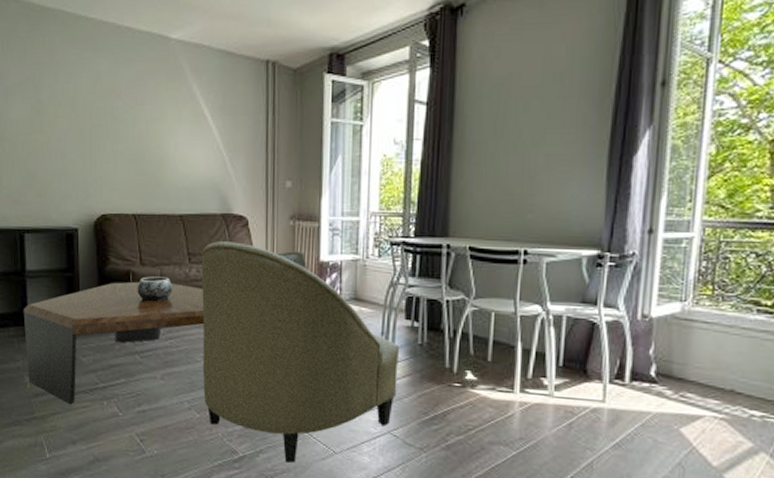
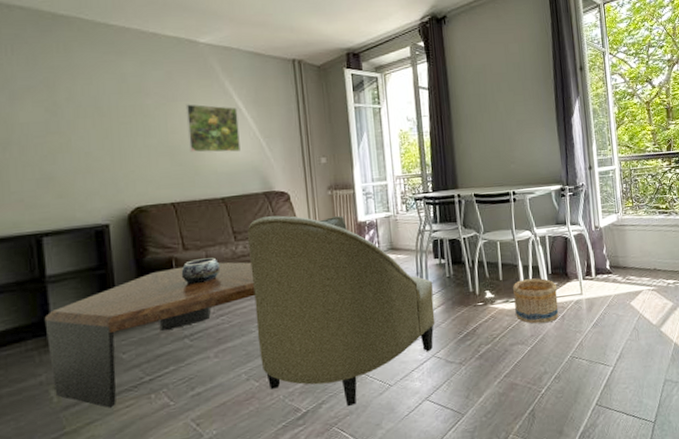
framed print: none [152,108,203,165] -> present [185,104,240,153]
basket: none [503,366,569,428] -> present [512,278,559,324]

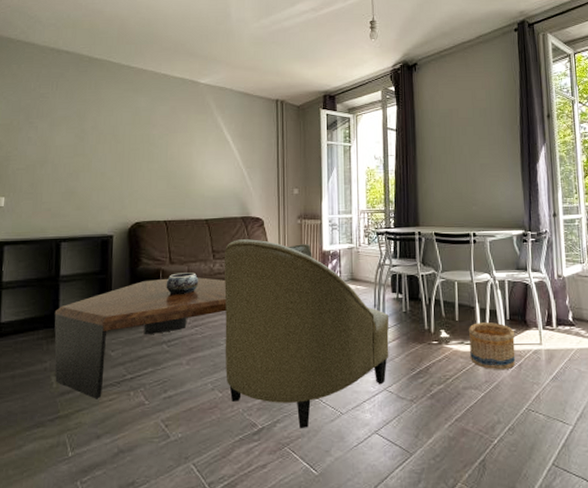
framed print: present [185,104,240,153] -> none [183,135,226,179]

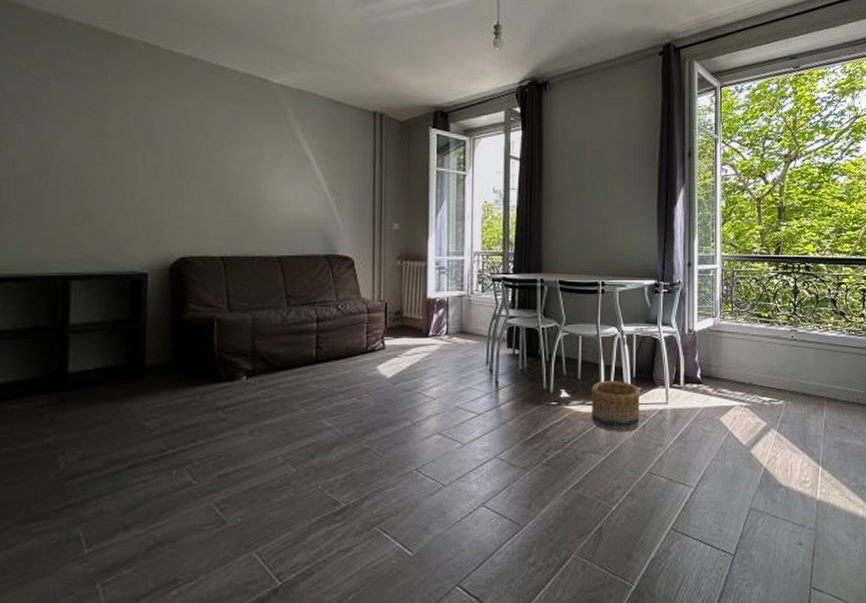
coffee table: present [54,277,227,399] -> none [60,328,304,481]
decorative bowl: present [166,272,199,295] -> none [222,322,268,350]
armchair: present [224,239,389,429] -> none [300,283,503,506]

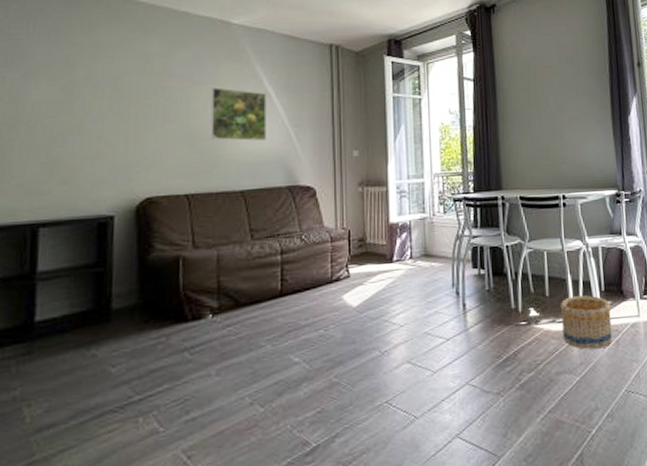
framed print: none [247,148,306,207] -> present [210,87,266,141]

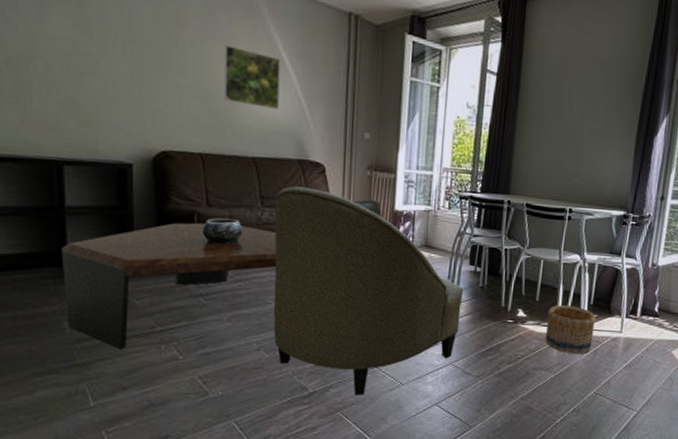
coffee table: none [27,263,269,433] -> present [61,222,277,350]
decorative bowl: none [188,258,232,288] -> present [202,218,243,244]
armchair: none [265,213,471,442] -> present [273,186,464,396]

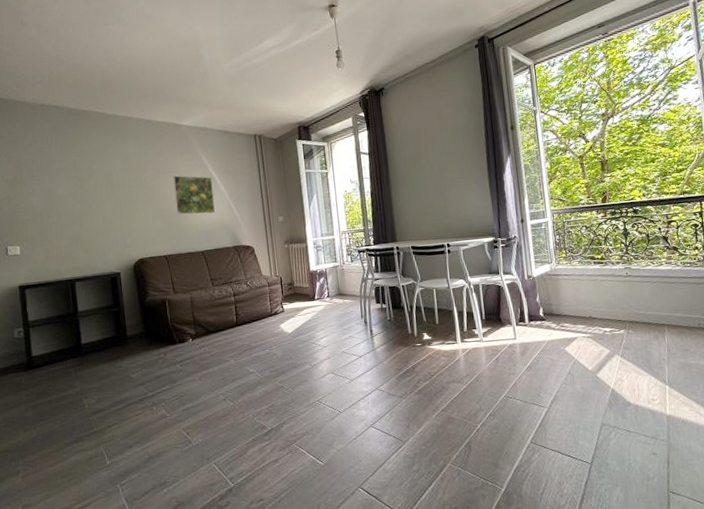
coffee table: present [61,222,277,350] -> none [78,303,229,416]
decorative bowl: present [202,218,243,244] -> none [172,299,202,321]
armchair: present [273,186,464,396] -> none [221,265,378,428]
basket: present [545,305,597,355] -> none [448,323,493,365]

